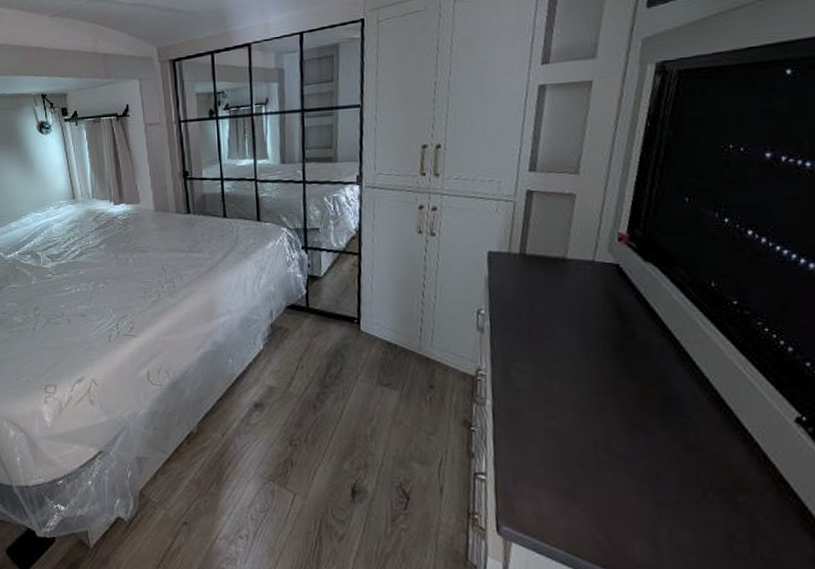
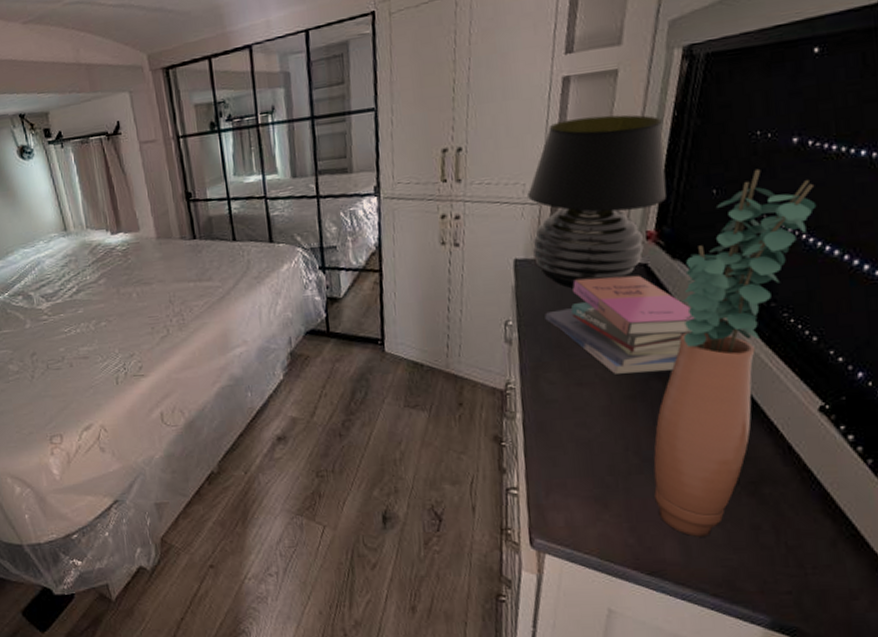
table lamp: none [502,122,640,283] -> present [527,114,668,289]
books: none [517,274,667,369] -> present [545,275,695,374]
vase: none [623,180,791,540] -> present [653,168,817,537]

